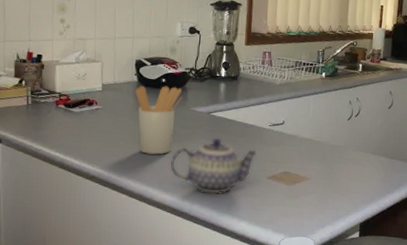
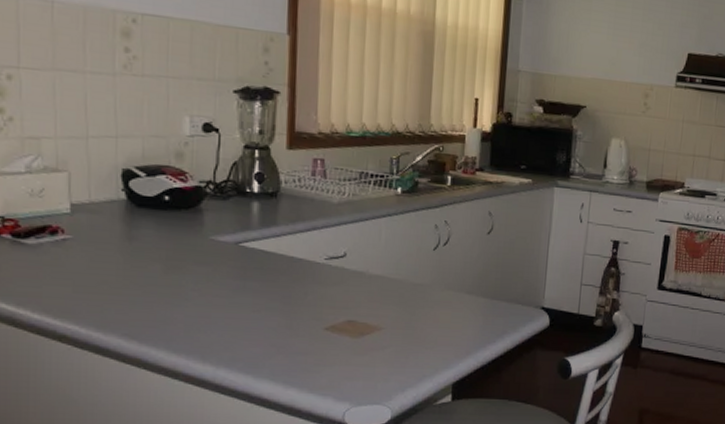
utensil holder: present [135,86,182,155] -> none [123,206,196,303]
teapot: present [169,138,258,195] -> none [181,277,309,355]

